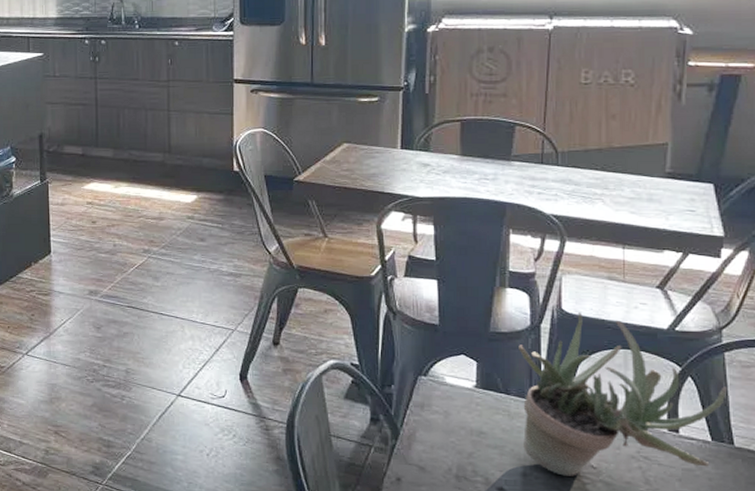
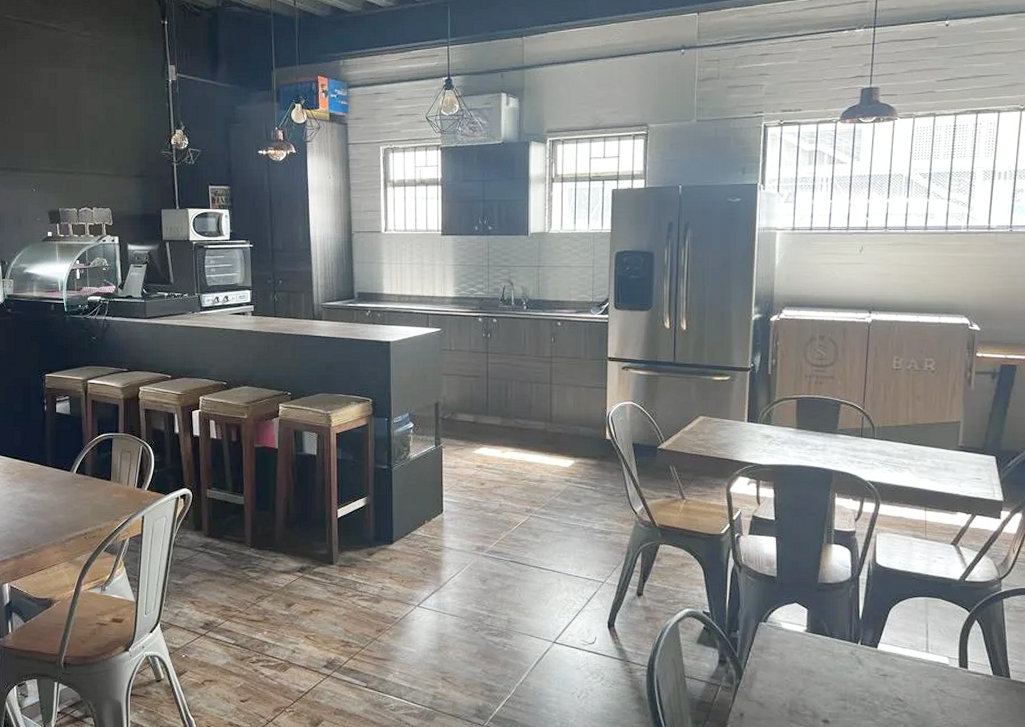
succulent plant: present [518,311,728,476] -> none [841,564,1006,708]

